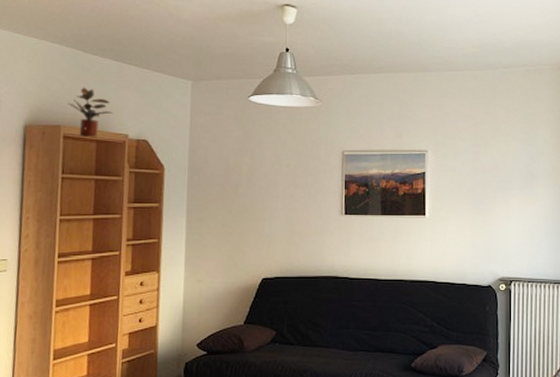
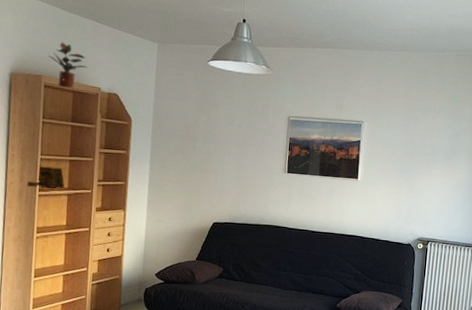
decorative box: none [43,228,89,254] -> present [26,166,65,189]

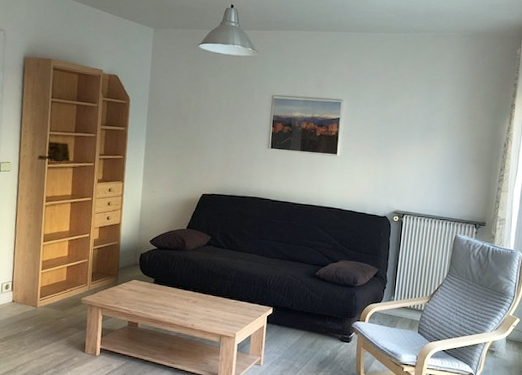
potted plant: present [48,42,88,88] -> none [57,28,91,70]

